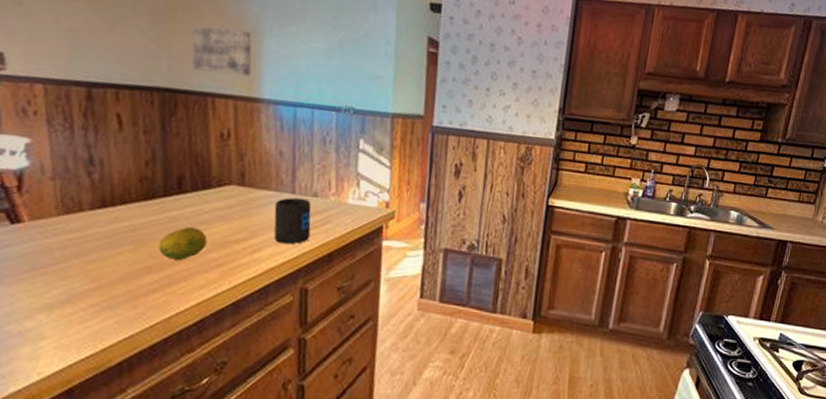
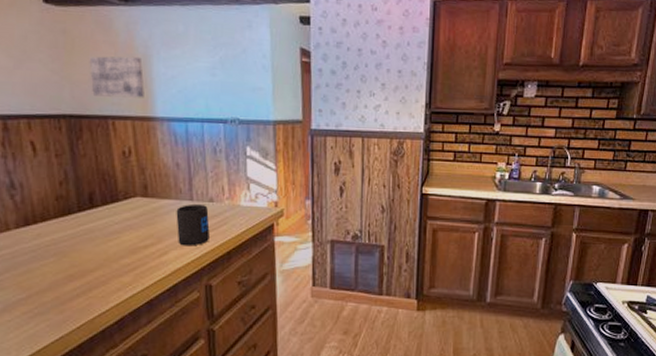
fruit: present [157,227,208,261] -> none [77,237,120,268]

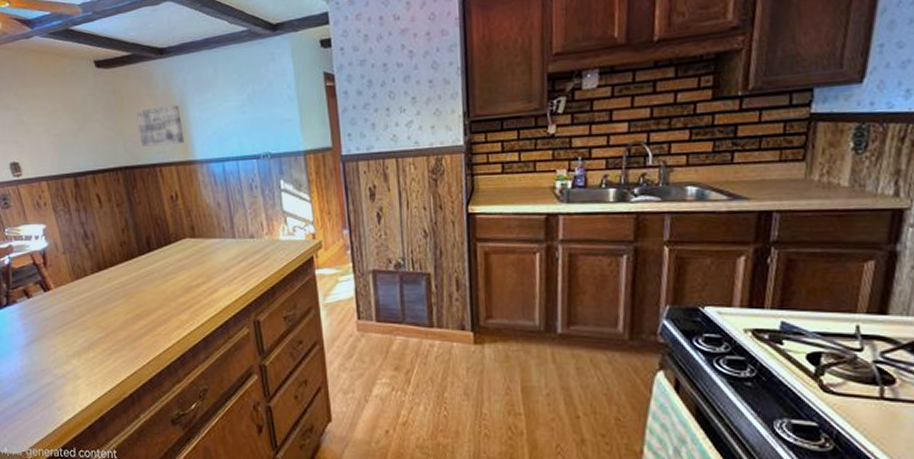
mug: present [176,203,210,246] -> none [221,241,253,283]

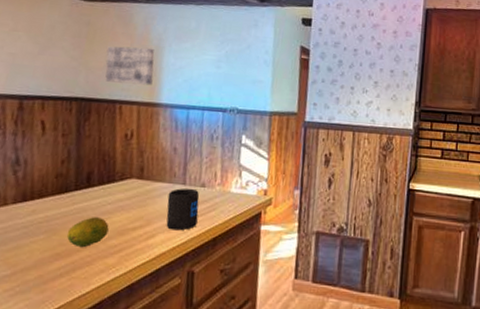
fruit: none [141,278,176,308] -> present [66,217,109,248]
mug: none [221,241,253,283] -> present [166,188,200,231]

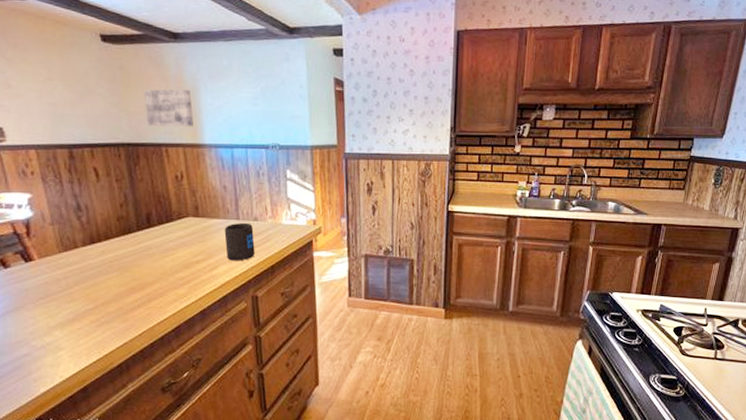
fruit: present [66,217,109,248] -> none [137,254,175,281]

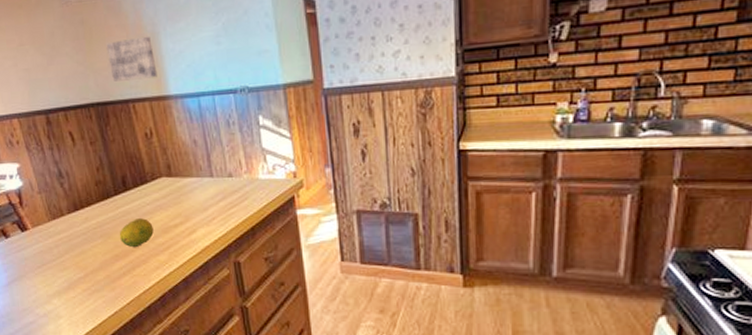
fruit: none [137,254,175,281] -> present [119,218,154,248]
mug: present [224,222,255,261] -> none [199,179,233,224]

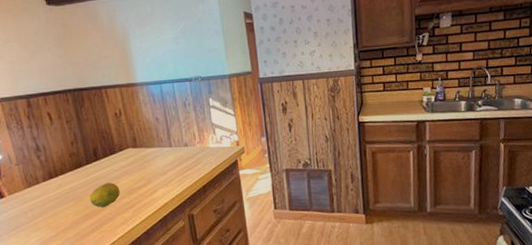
wall art: present [106,36,157,81] -> none [83,37,127,72]

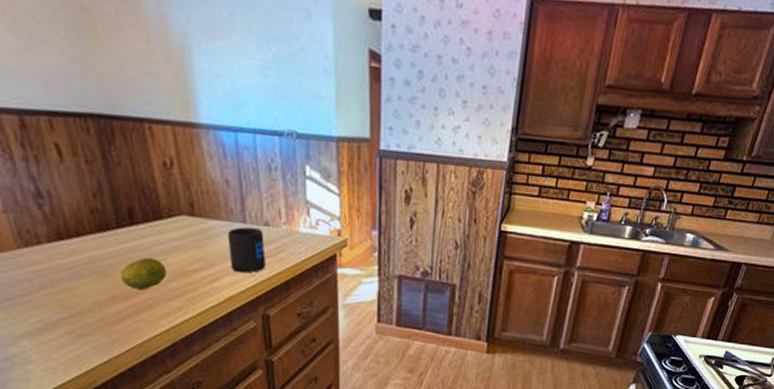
mug: none [160,149,188,185] -> present [228,227,266,273]

